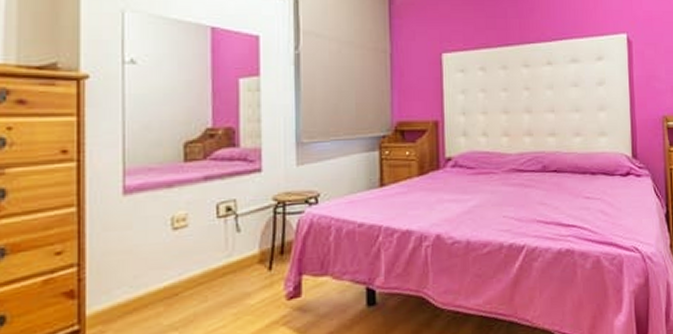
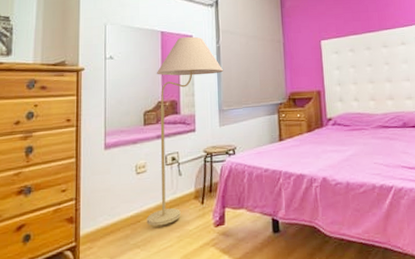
floor lamp: none [188,37,305,301] -> present [146,36,224,226]

